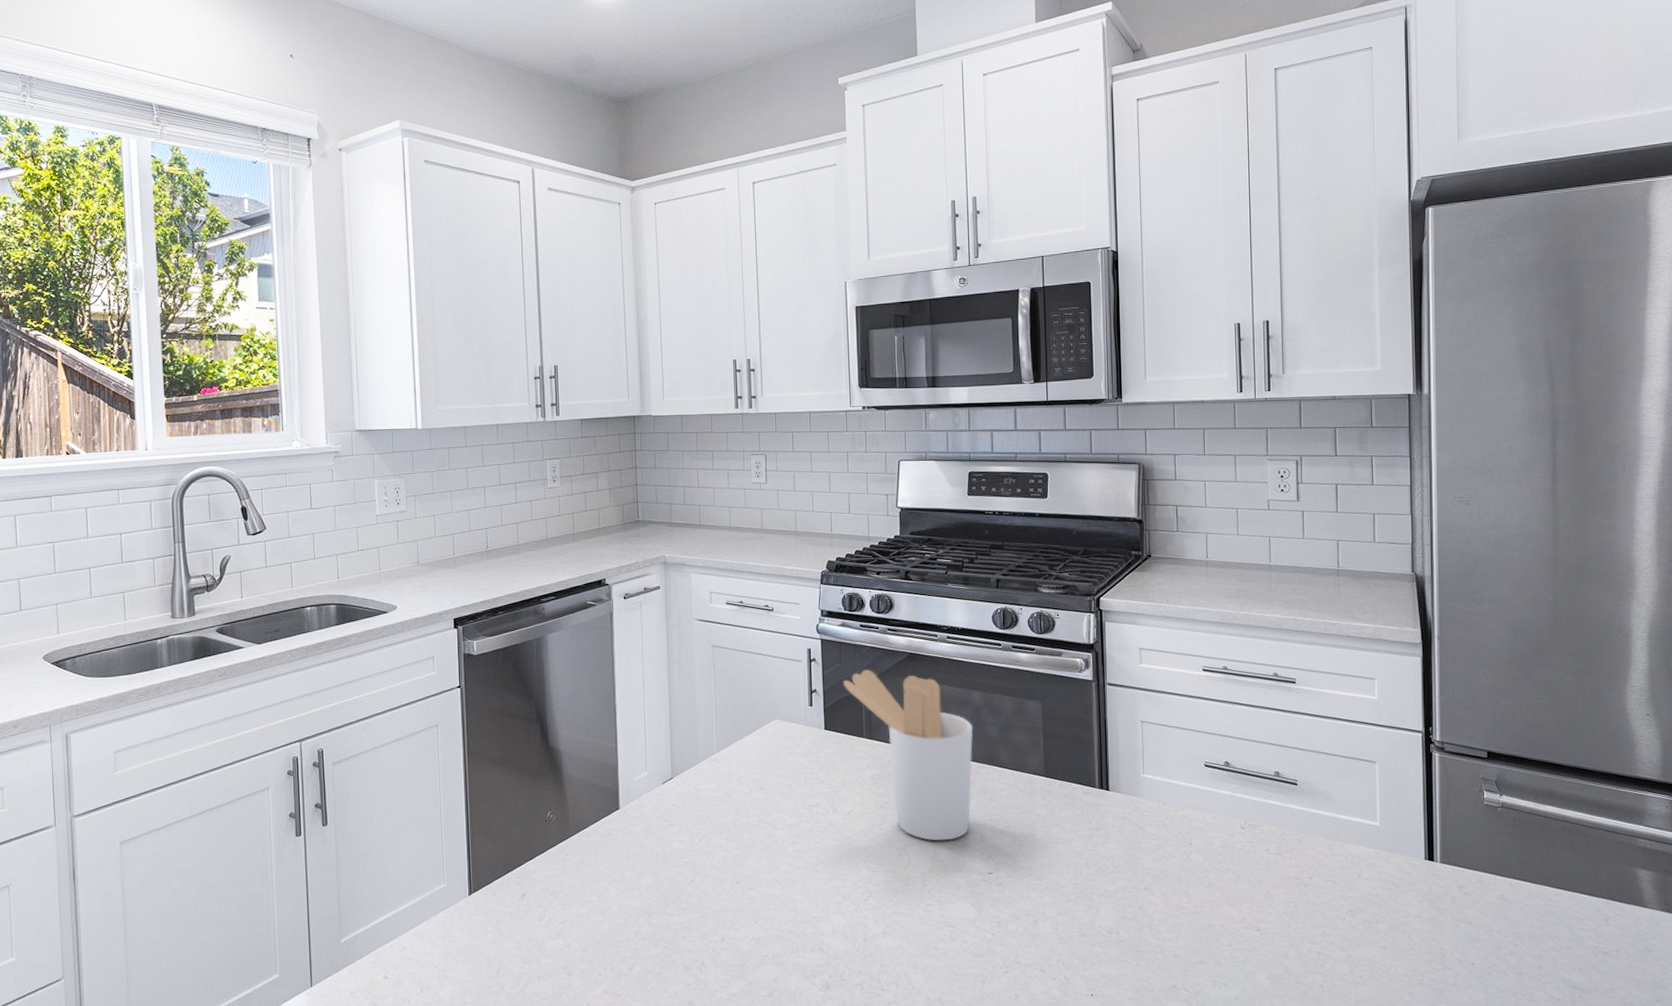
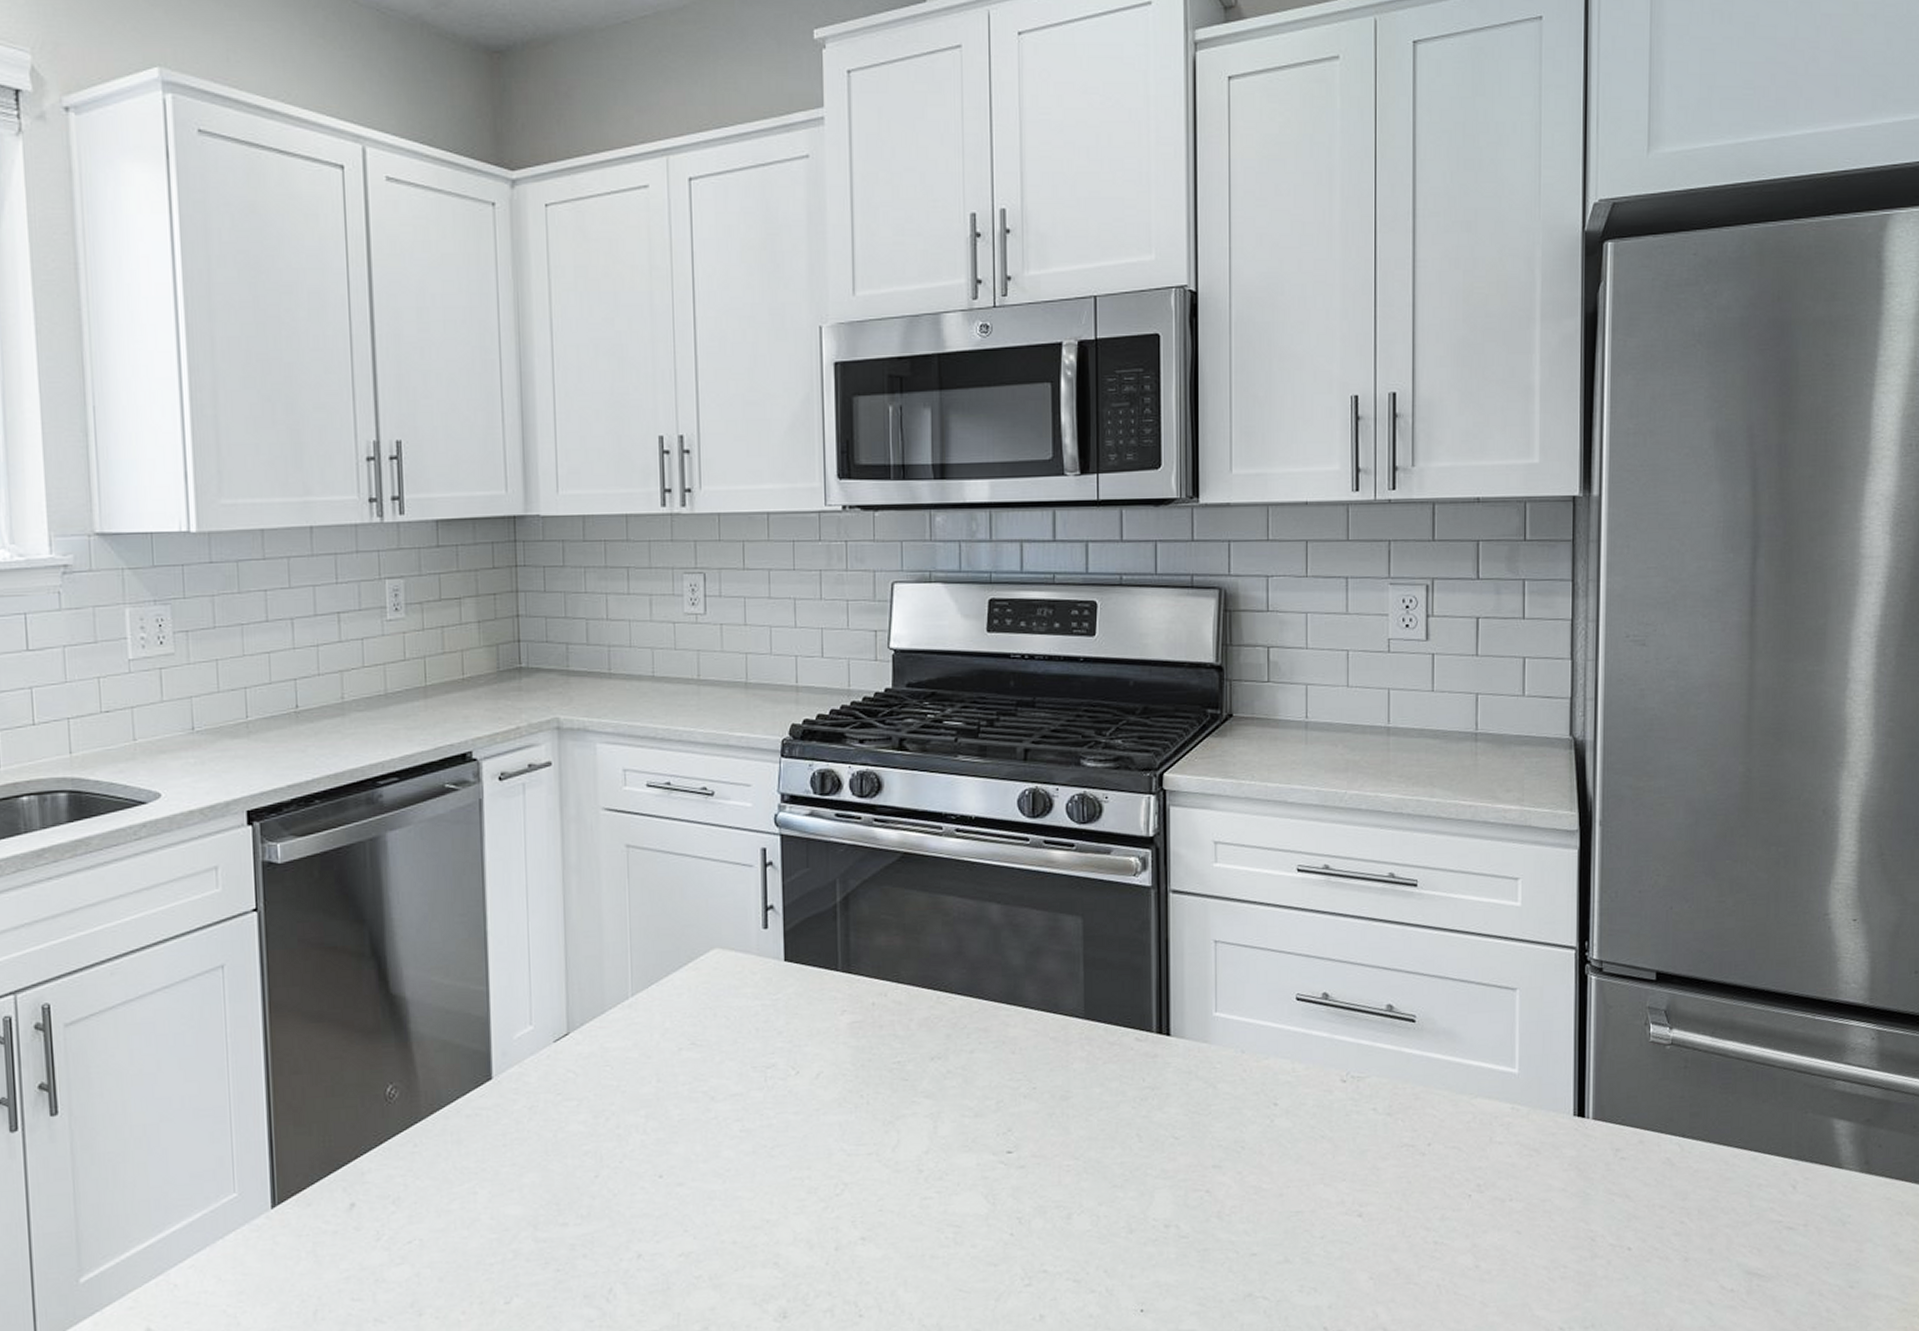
utensil holder: present [844,669,974,841] -> none [812,875,990,1111]

